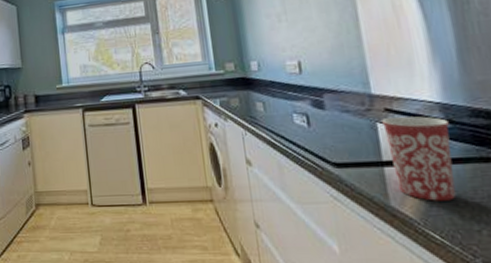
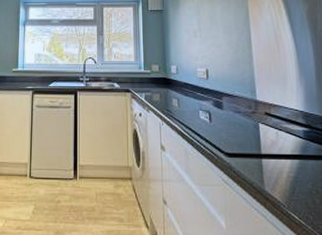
mug: present [382,116,456,201] -> none [263,119,311,189]

